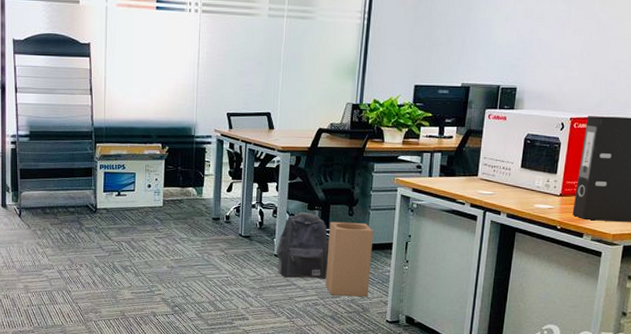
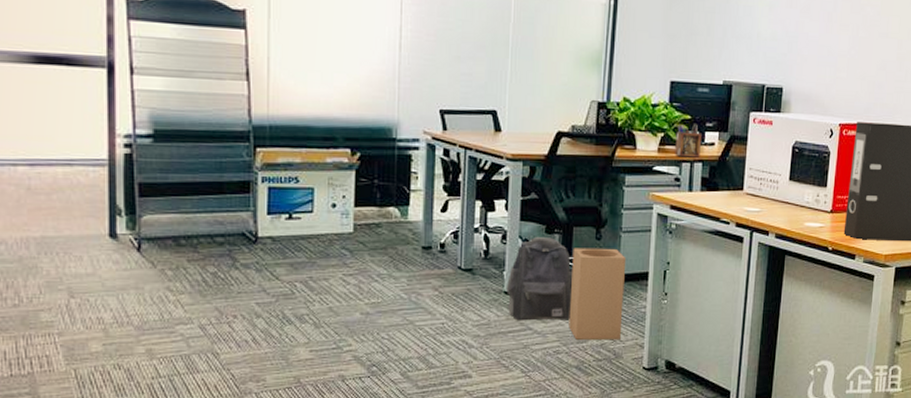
desk organizer: none [417,120,442,149] -> present [675,123,703,158]

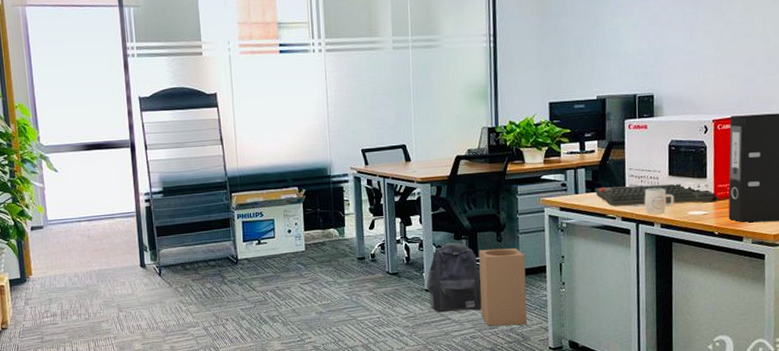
desk organizer: present [675,123,703,158] -> none [558,136,583,166]
computer keyboard: none [710,186,838,215] -> present [595,183,720,208]
mug: none [761,193,792,223] -> present [644,188,674,215]

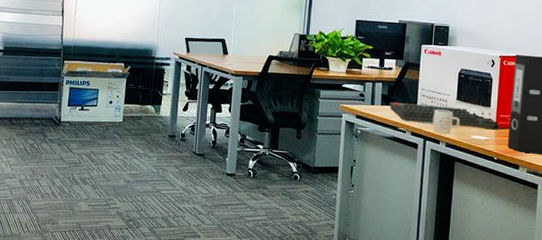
backpack: present [426,242,482,313] -> none [227,132,279,200]
trash bin: present [478,247,527,326] -> none [274,143,321,220]

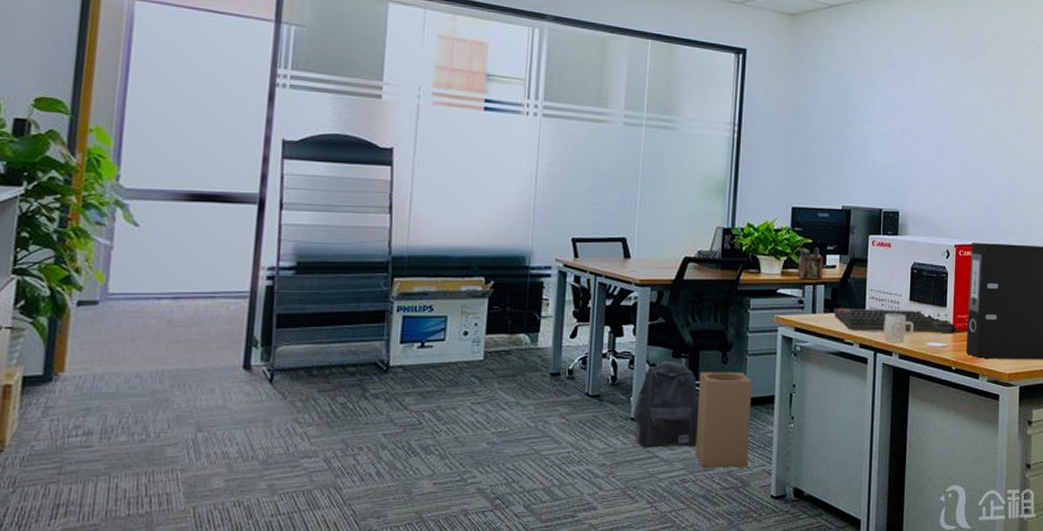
backpack: none [227,132,279,200] -> present [632,360,700,448]
trash bin: none [274,143,321,220] -> present [695,371,753,468]
desk organizer: none [360,52,382,79] -> present [798,247,824,280]

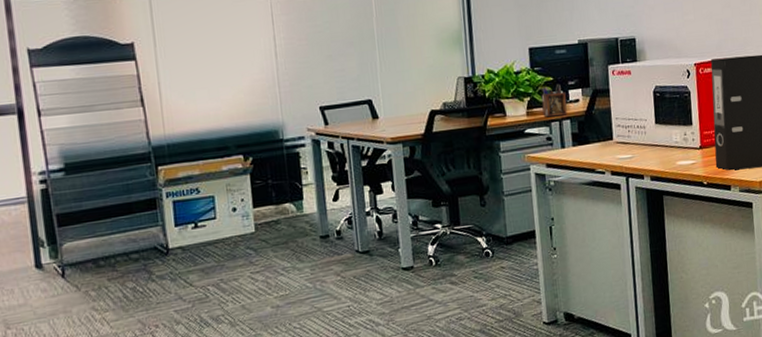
backpack: present [632,360,700,448] -> none [403,210,468,294]
trash bin: present [695,371,753,468] -> none [460,212,518,305]
computer keyboard: present [833,308,958,334] -> none [582,131,706,161]
mug: present [884,313,914,343] -> none [632,137,663,167]

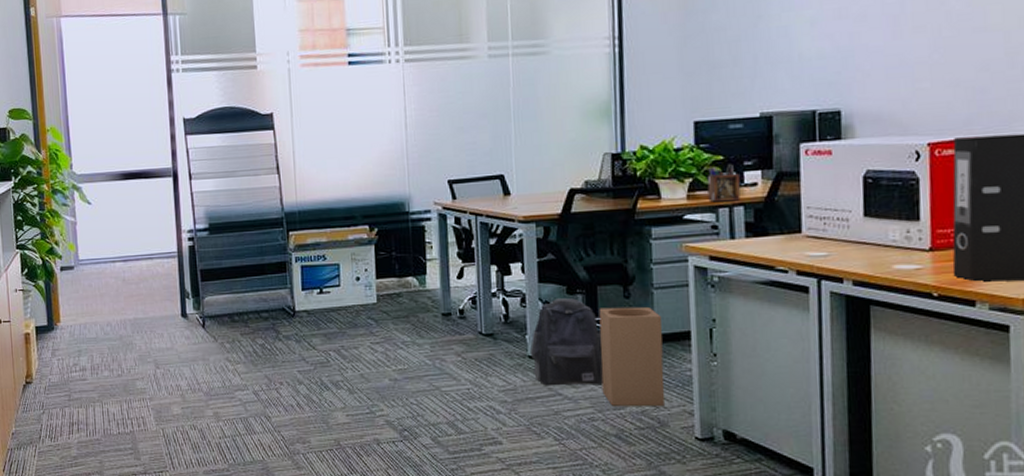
backpack: none [403,210,468,294] -> present [529,297,604,386]
trash bin: none [460,212,518,305] -> present [599,306,665,407]

